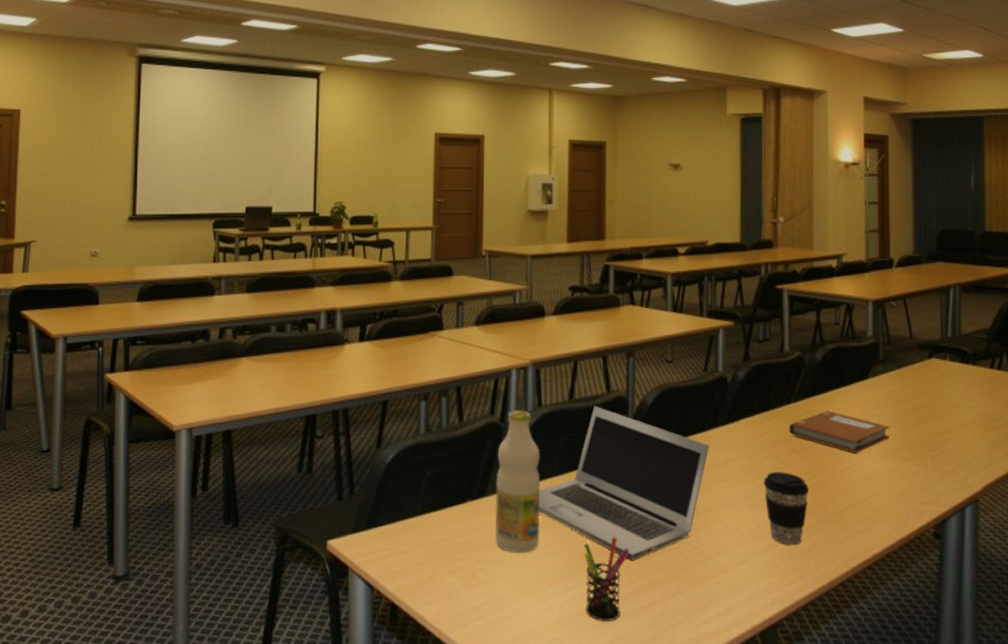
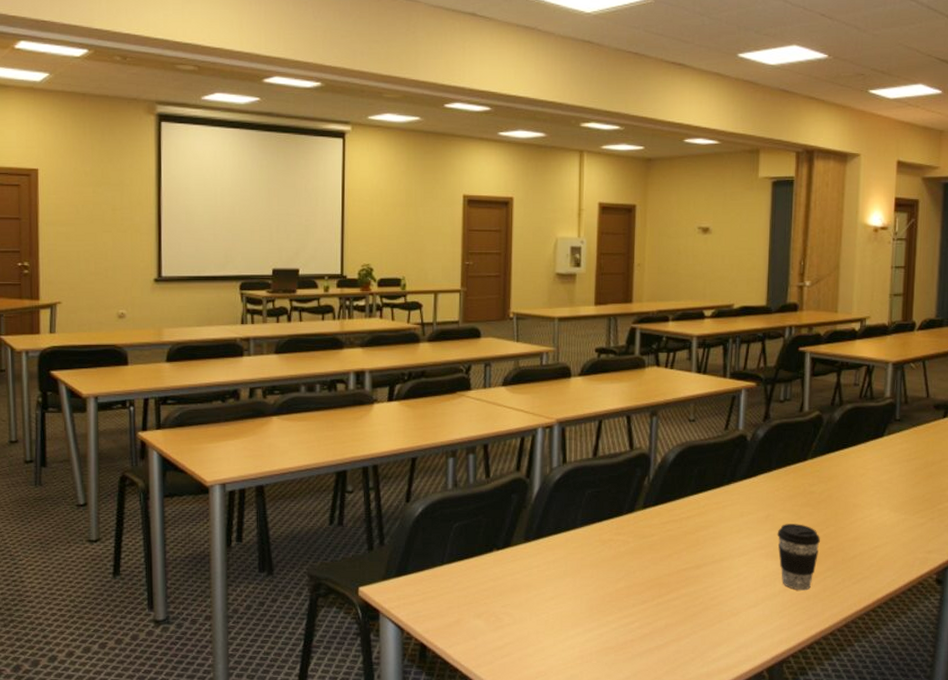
bottle: present [495,410,541,552] -> none [519,466,564,598]
laptop: present [538,406,710,561] -> none [561,462,728,605]
pen holder: present [584,536,630,621] -> none [604,583,648,659]
notebook: present [789,411,890,453] -> none [805,467,901,507]

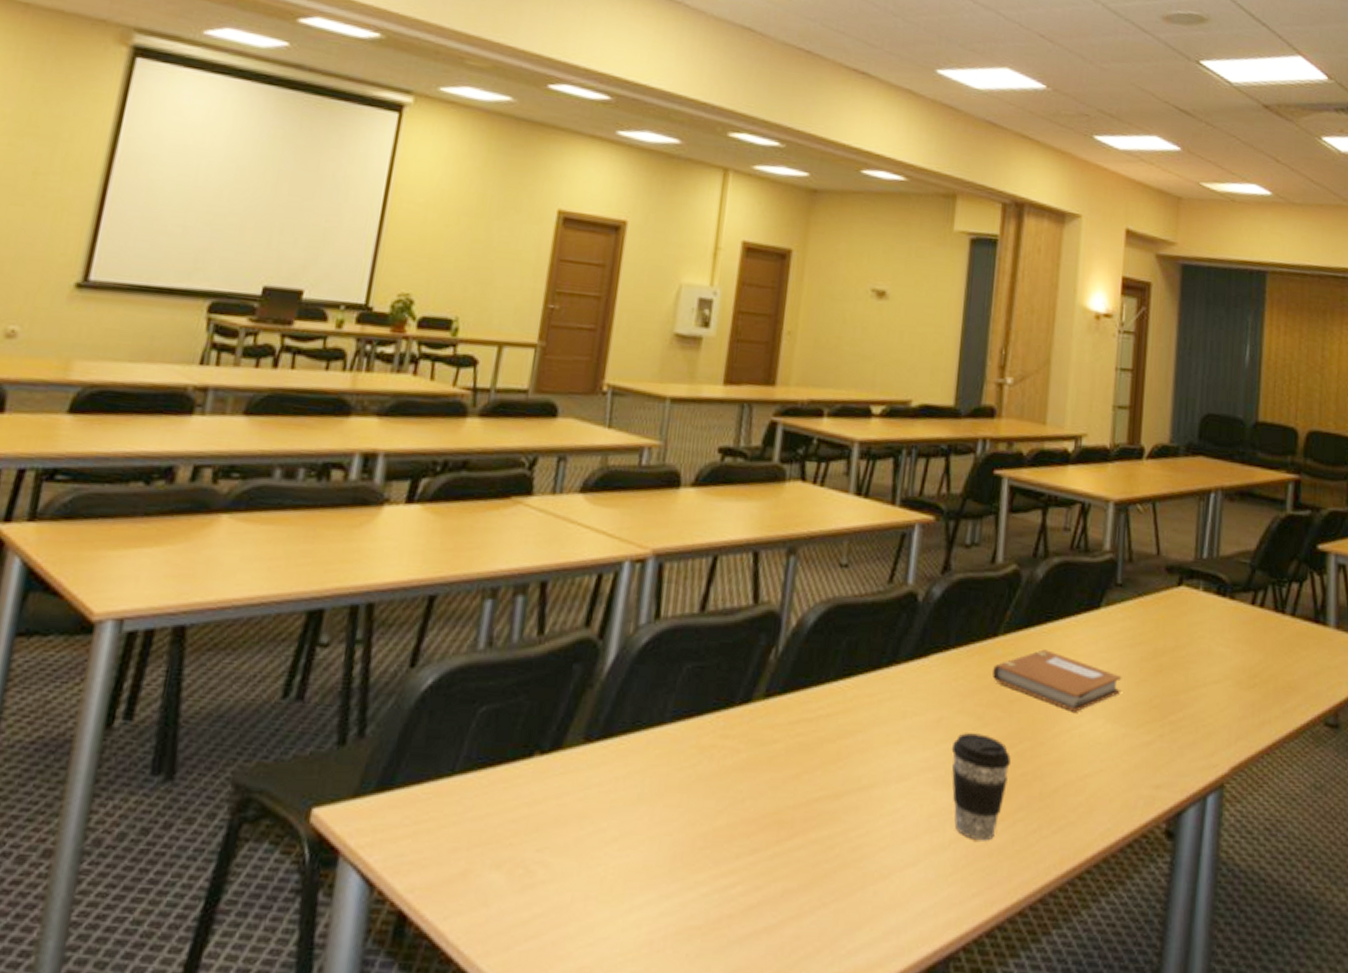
notebook: none [805,467,901,507] -> present [993,649,1122,712]

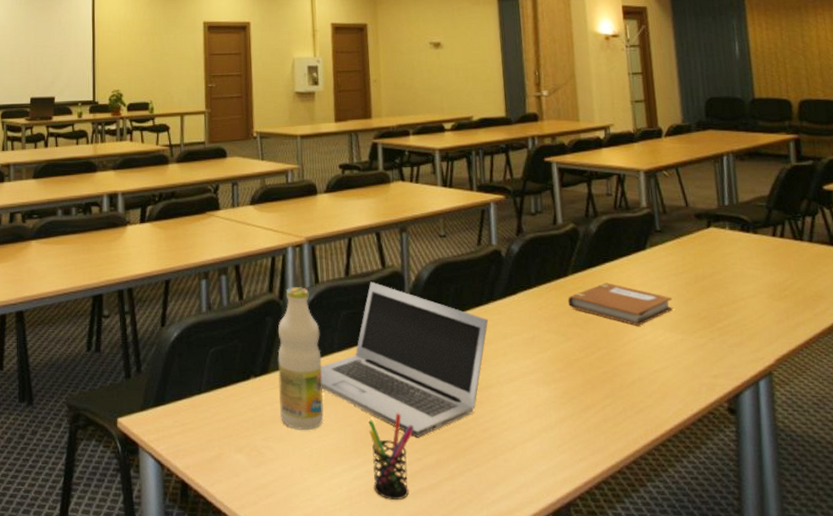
bottle: none [568,621,649,838] -> present [277,287,324,430]
laptop: none [636,622,886,856] -> present [320,281,489,438]
pen holder: none [687,818,760,947] -> present [368,413,415,500]
coffee cup: present [951,733,1011,841] -> none [545,346,593,421]

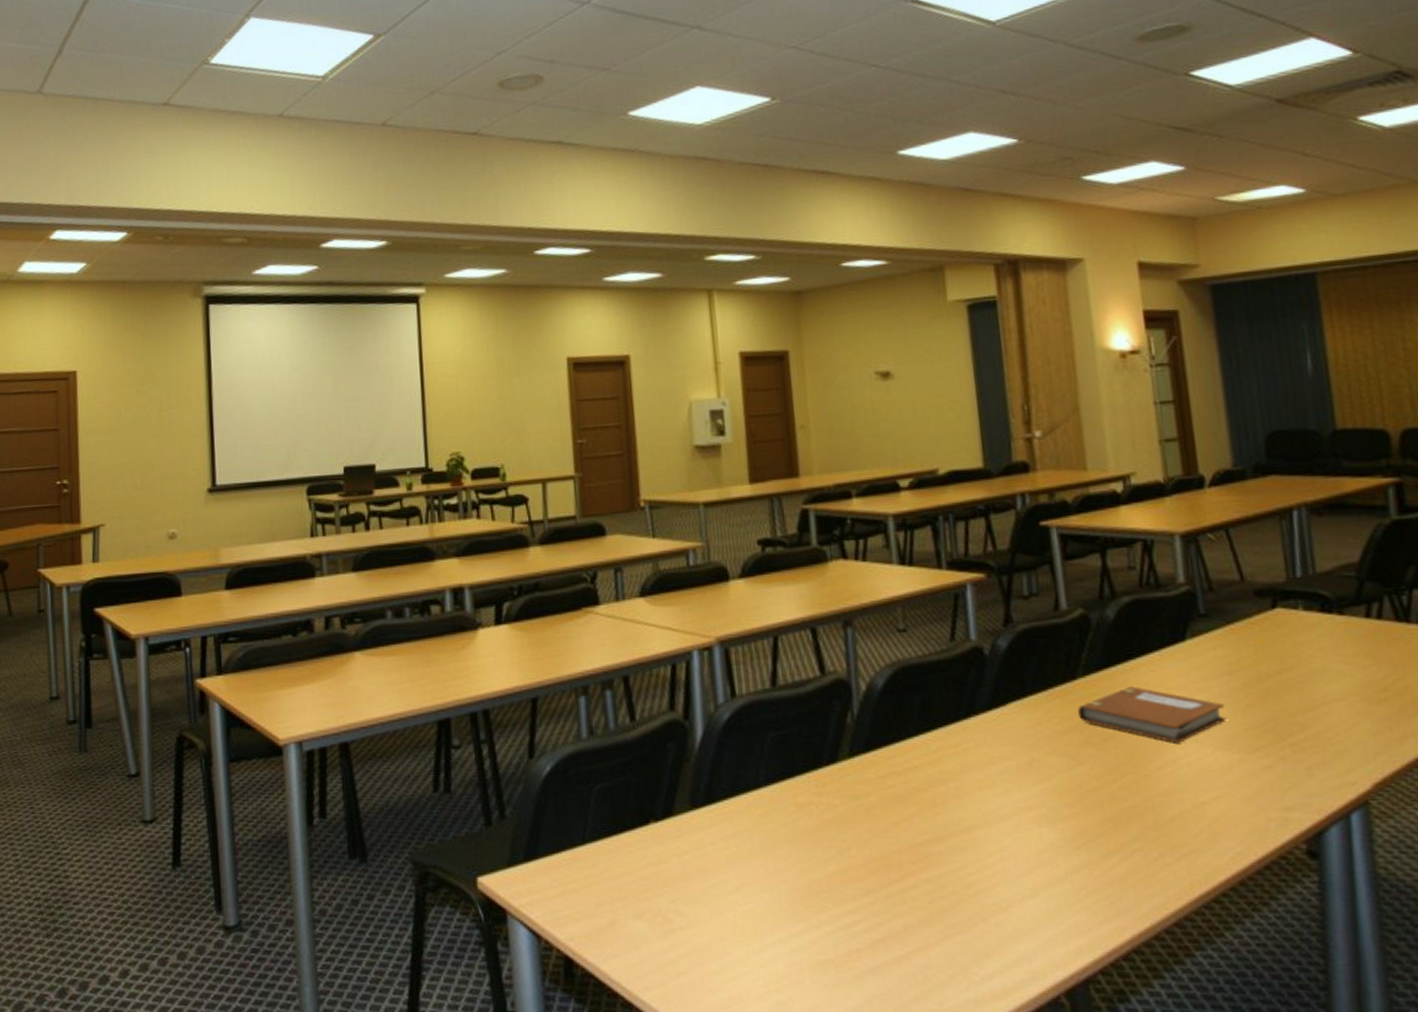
bottle: present [277,287,324,430] -> none [683,703,750,888]
laptop: present [320,281,489,438] -> none [743,693,969,896]
pen holder: present [368,413,415,500] -> none [810,864,873,977]

